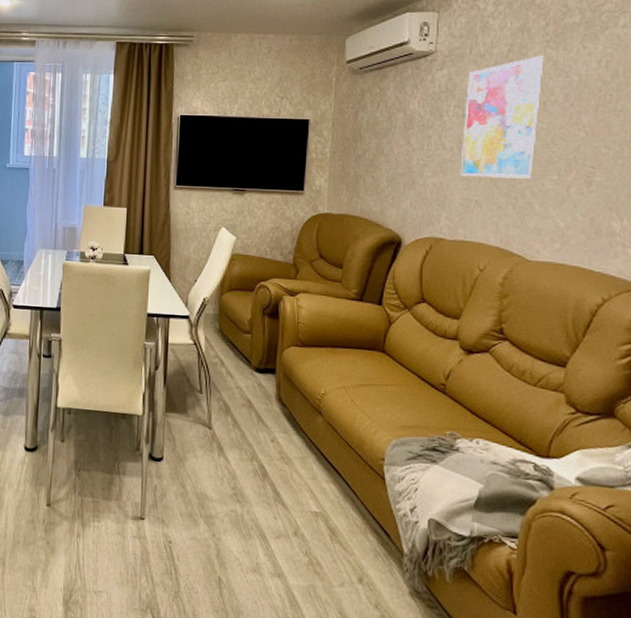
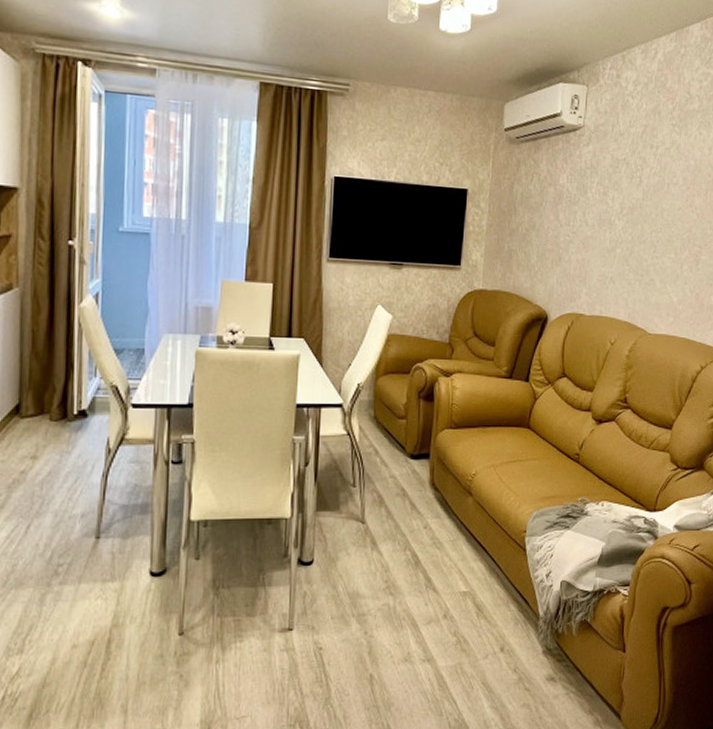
wall art: present [460,55,549,179] -> none [599,138,674,257]

